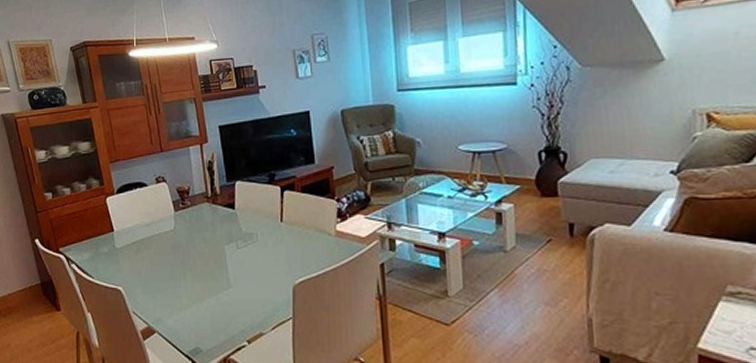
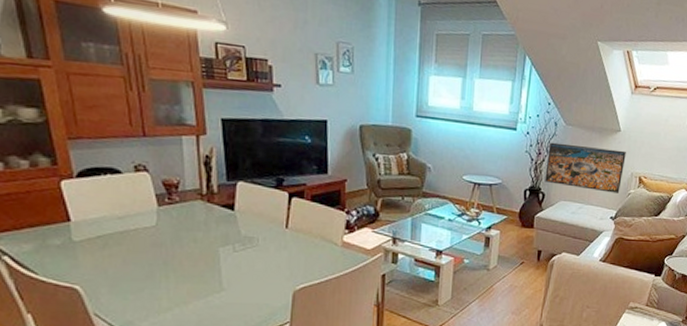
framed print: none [562,83,680,141] -> present [545,142,626,193]

